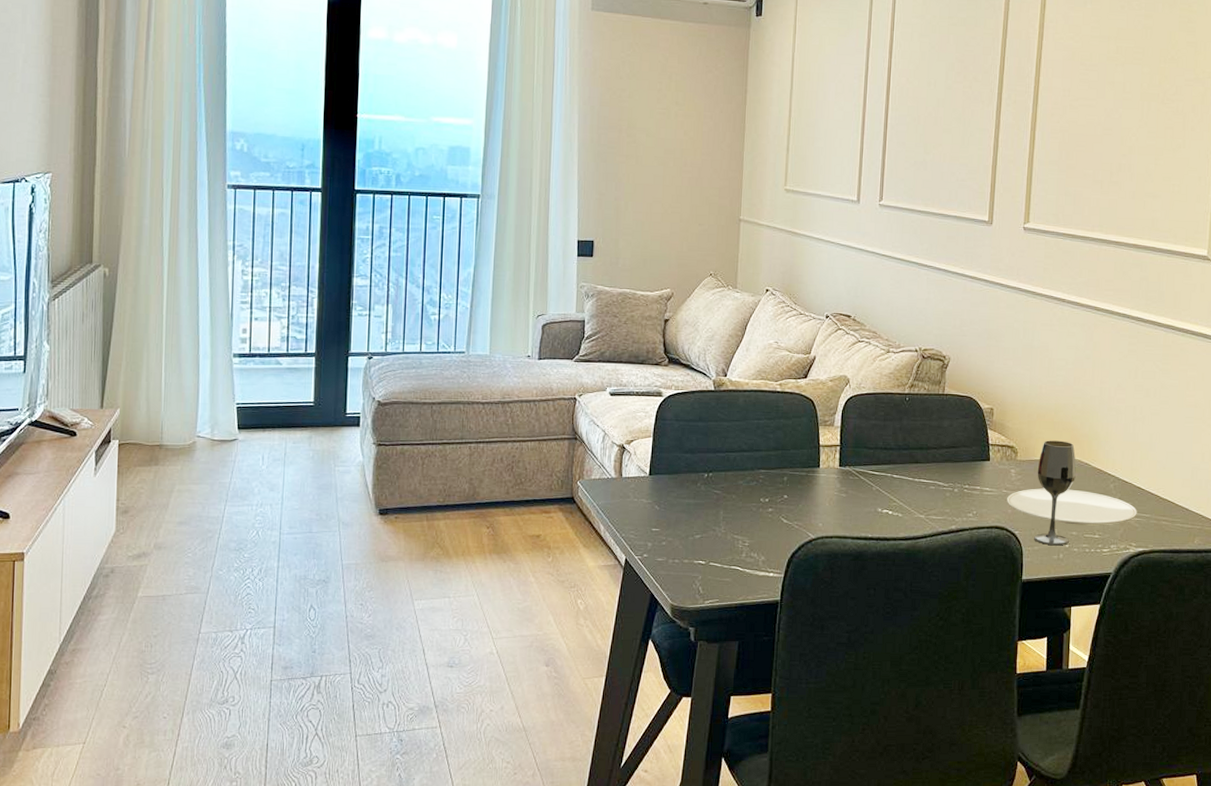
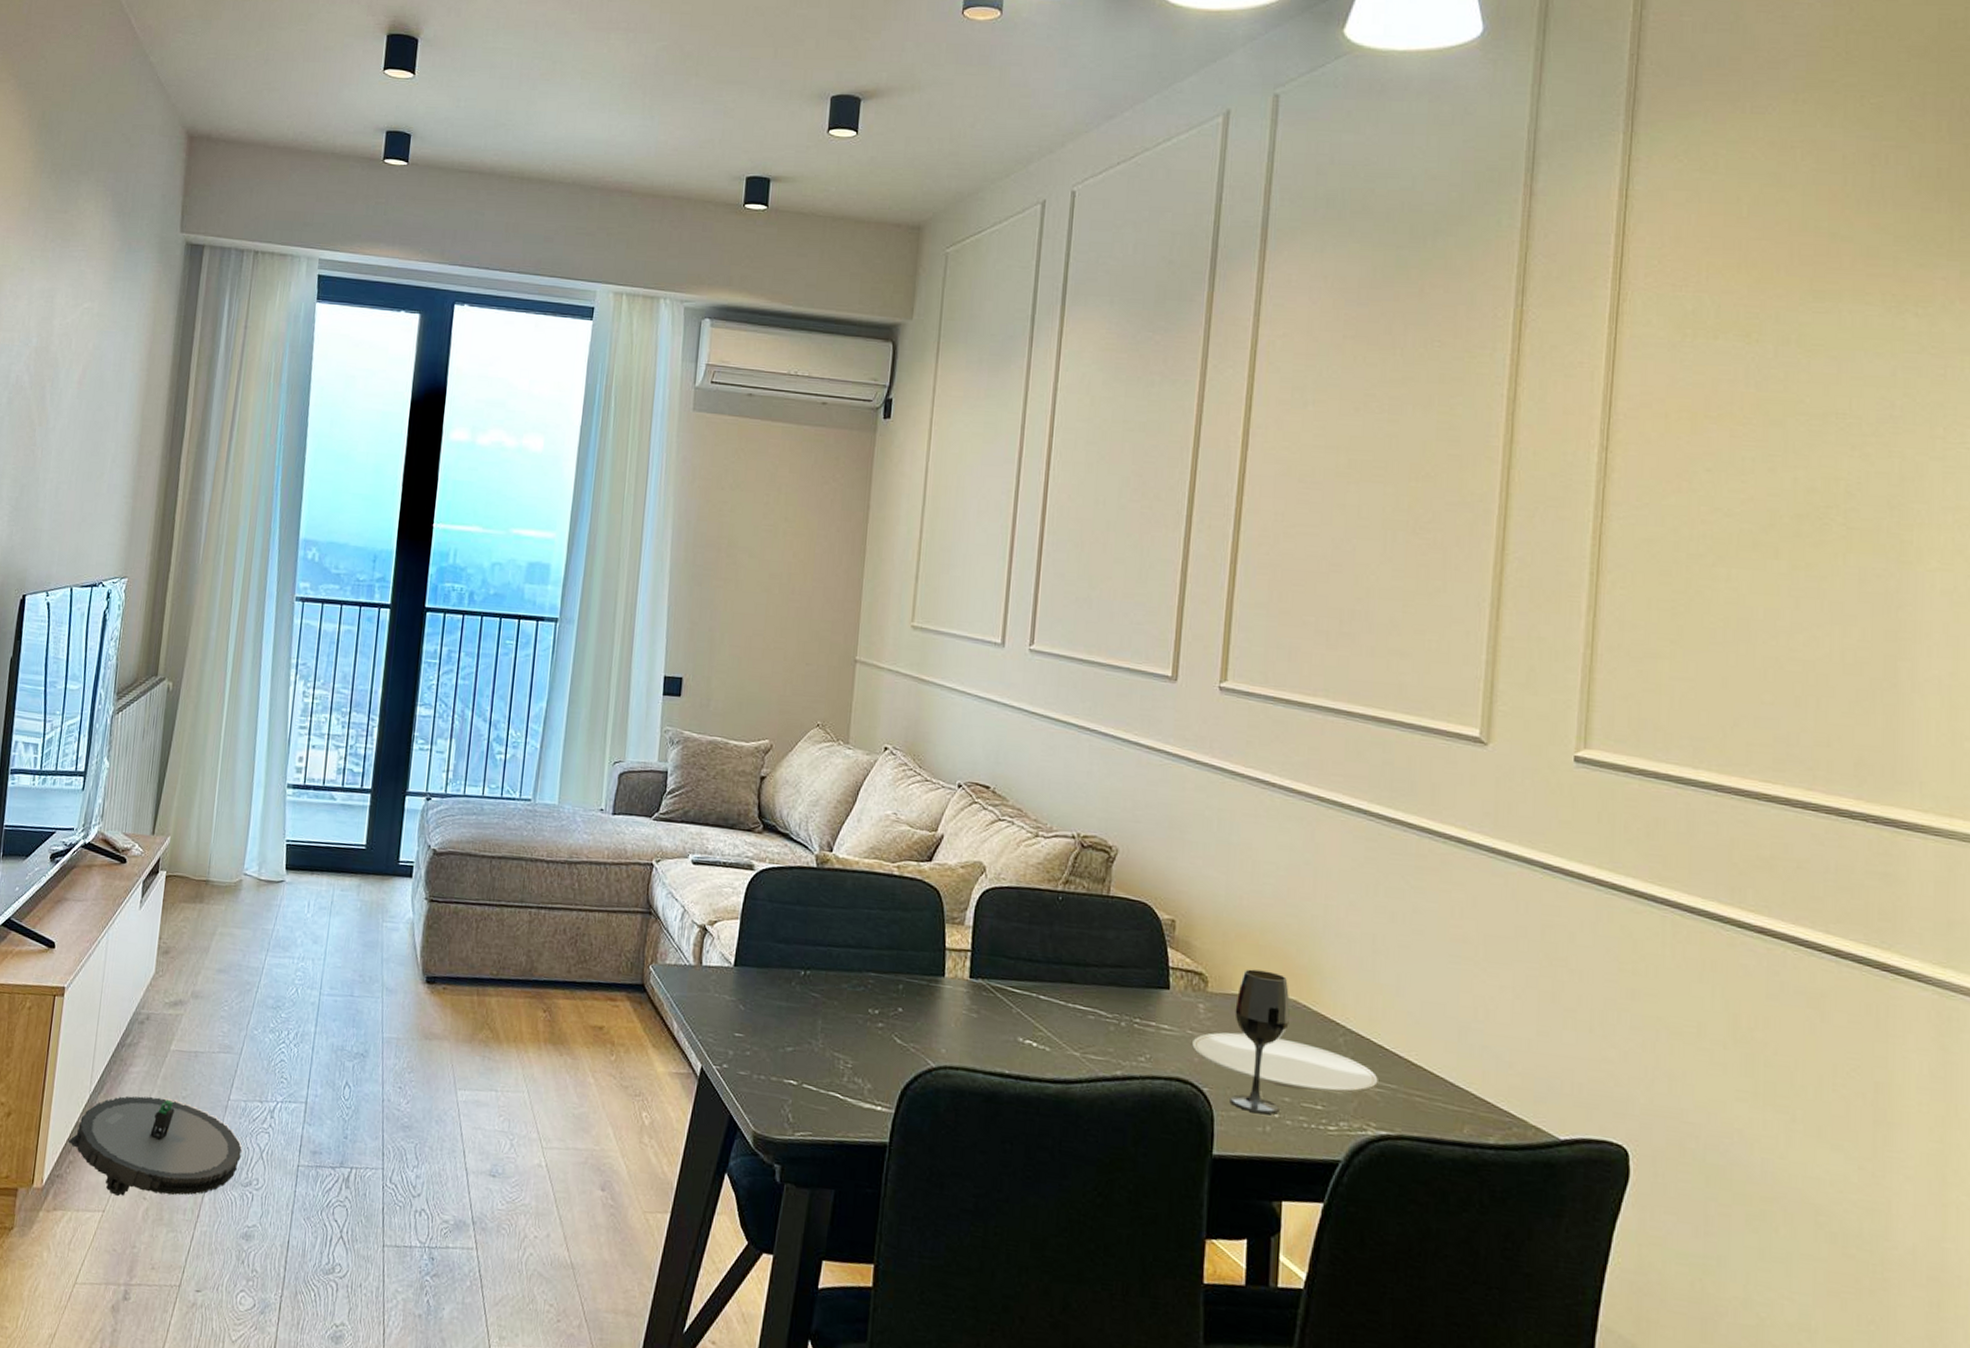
robot vacuum: none [42,639,216,728] -> present [69,1095,242,1196]

